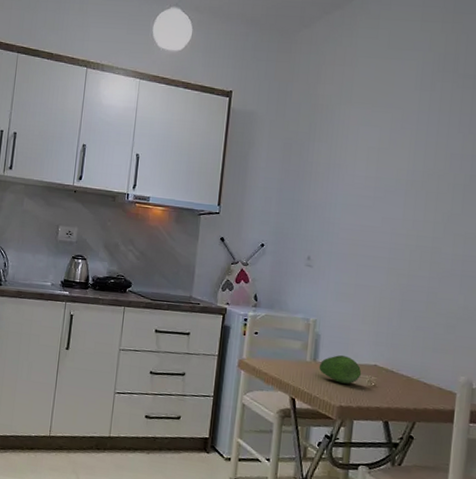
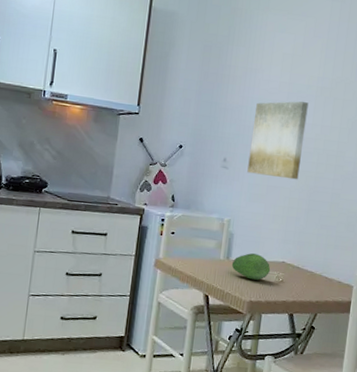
wall art: none [333,195,398,278] -> present [247,101,309,180]

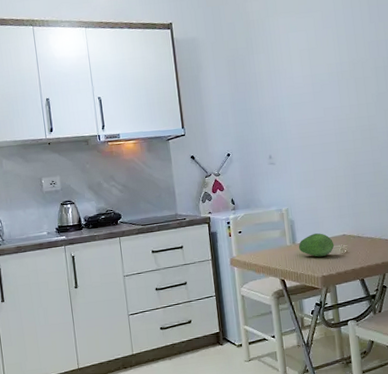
wall art: present [247,101,309,180] -> none [286,88,340,164]

